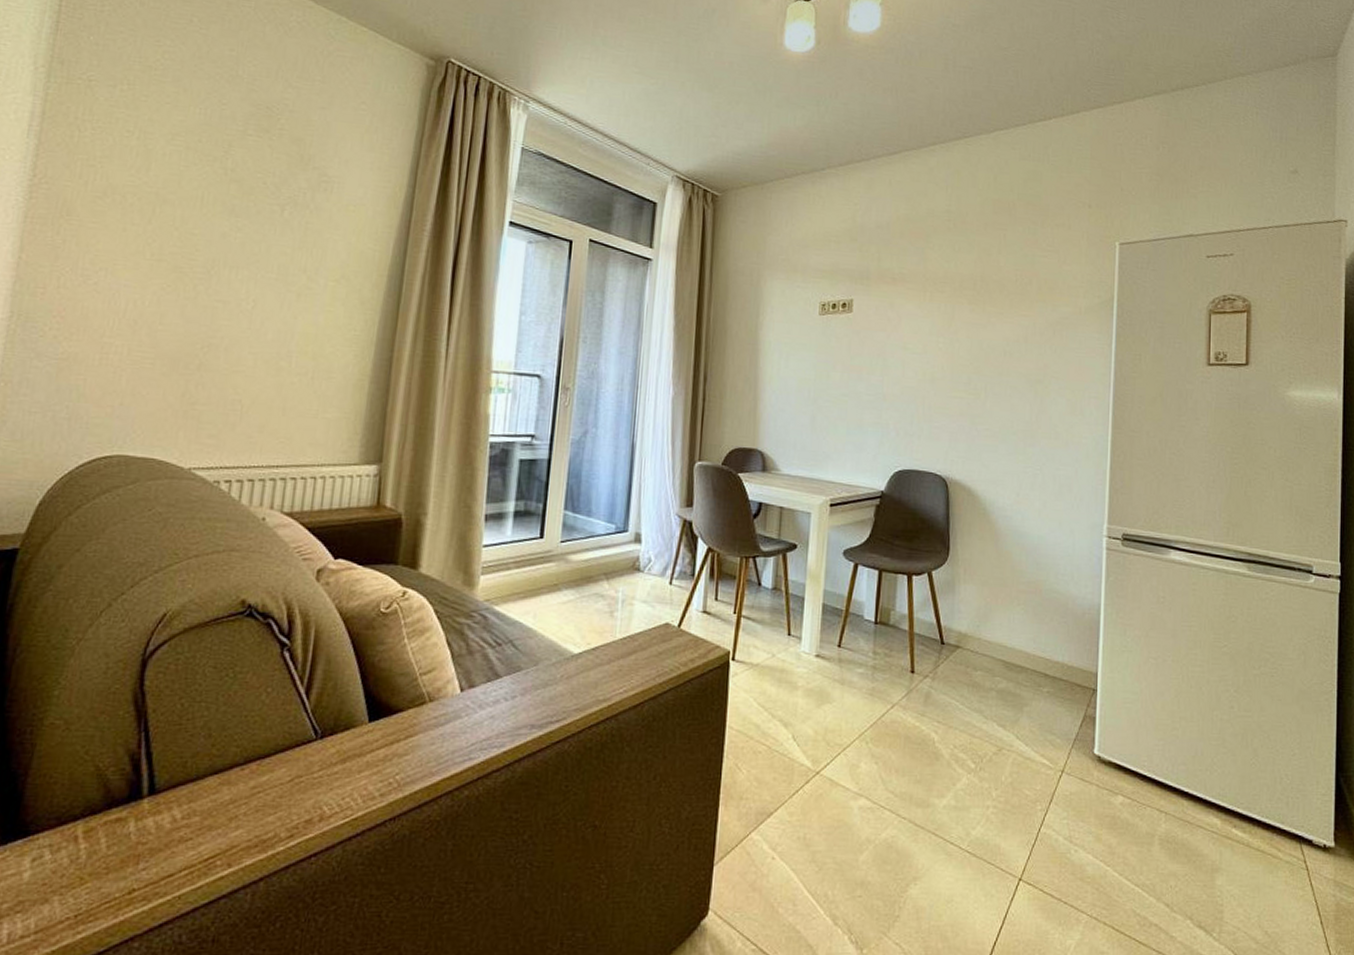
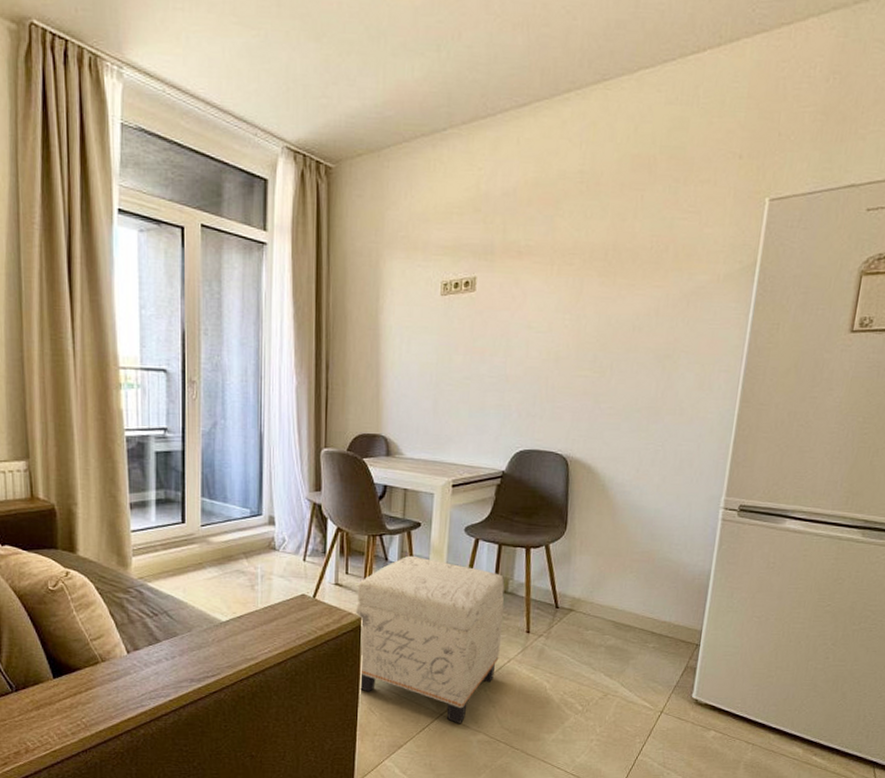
ottoman: none [725,580,886,786] -> present [356,555,505,724]

